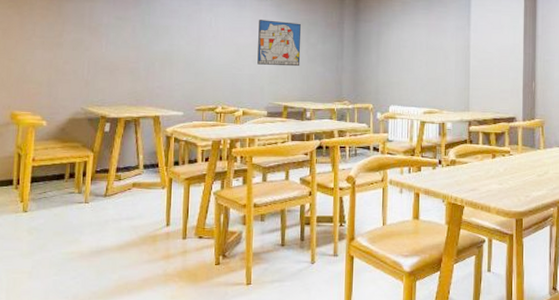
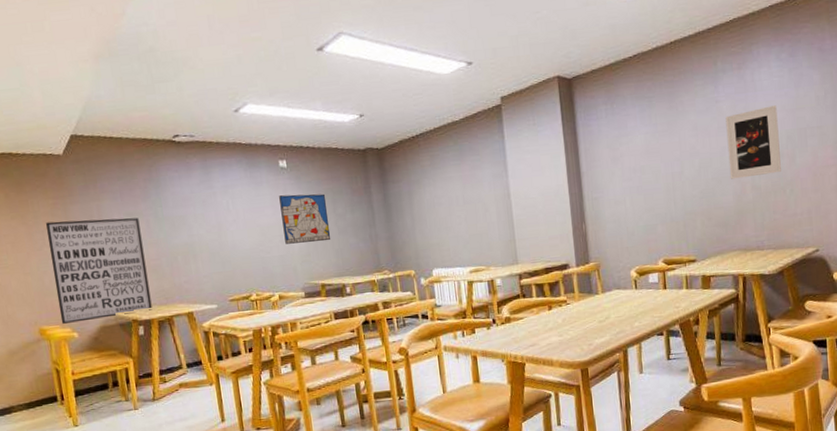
wall art: none [33,15,126,112] -> present [45,217,153,324]

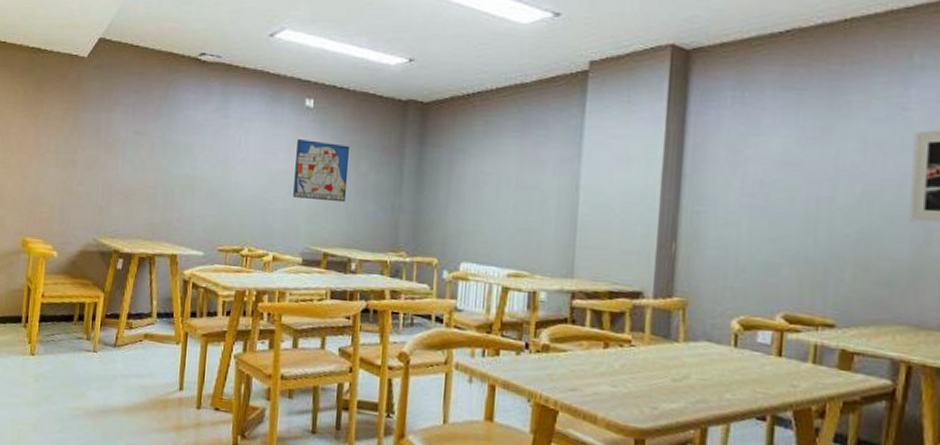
wall art: present [45,217,153,324] -> none [45,127,145,244]

